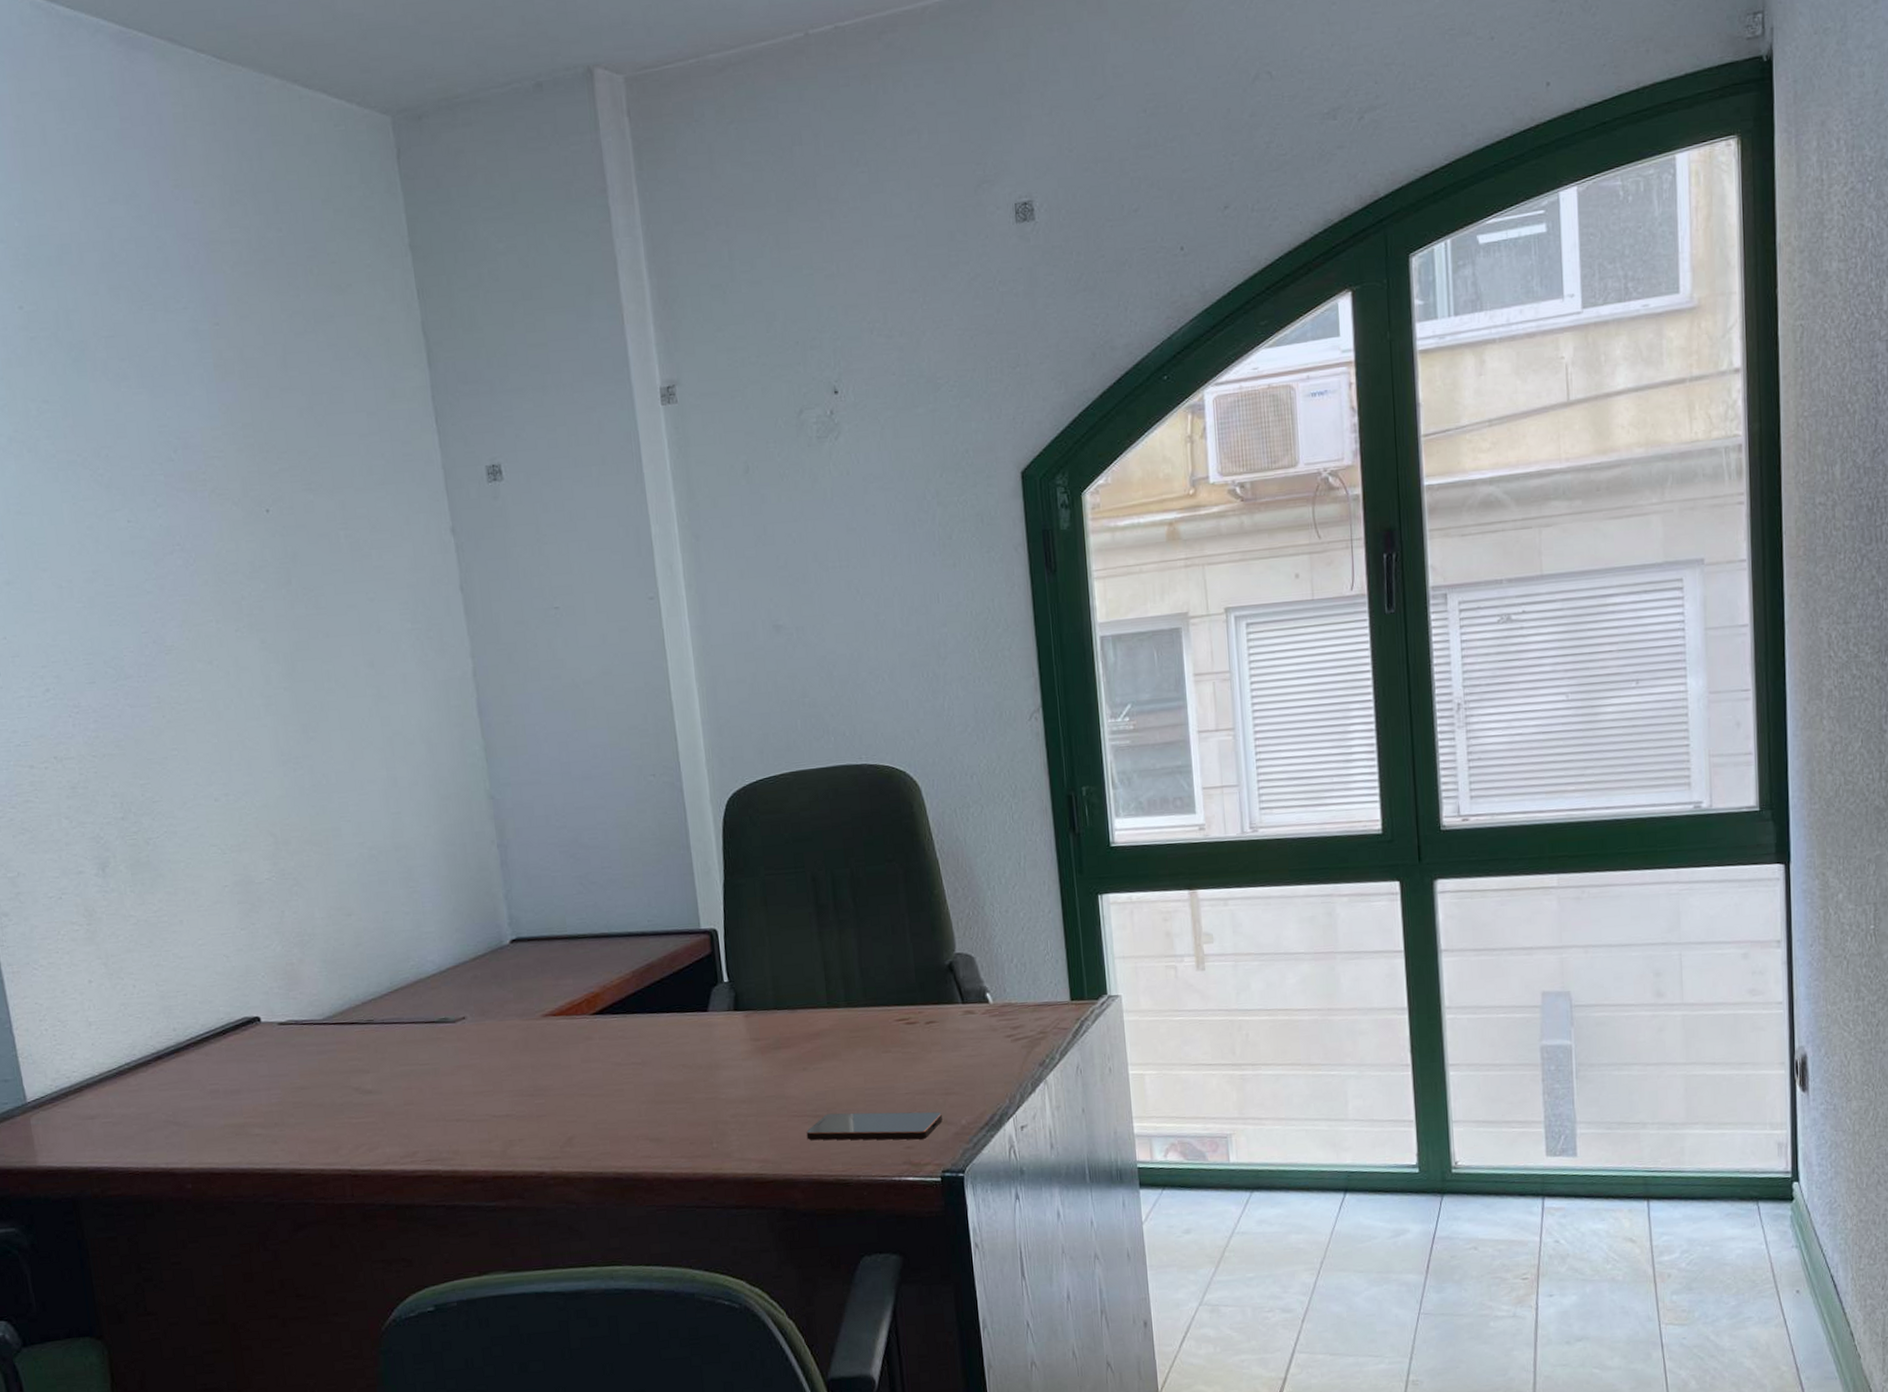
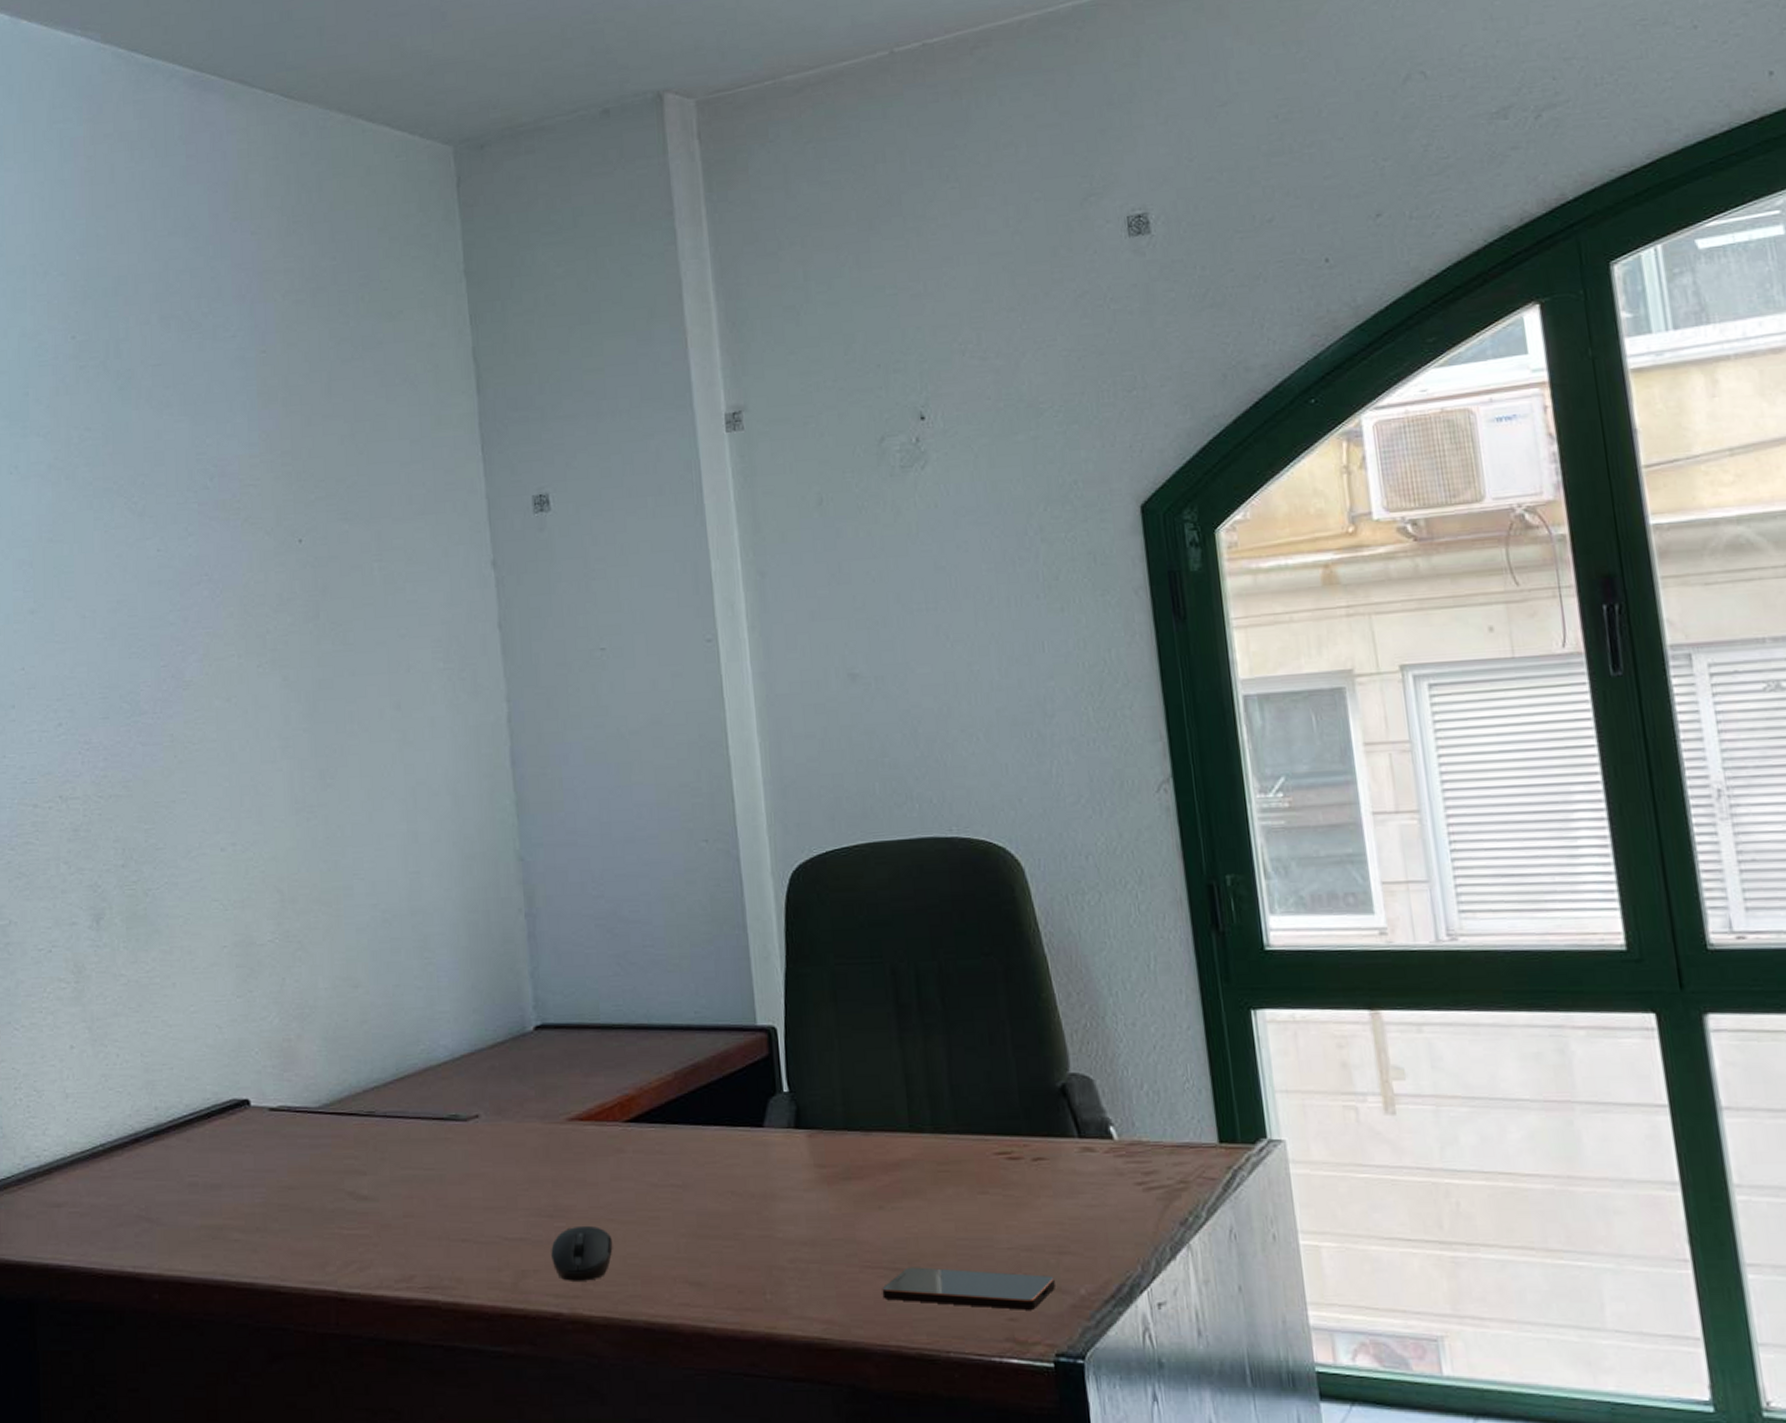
computer mouse: none [533,1100,586,1146] -> present [551,1225,613,1281]

